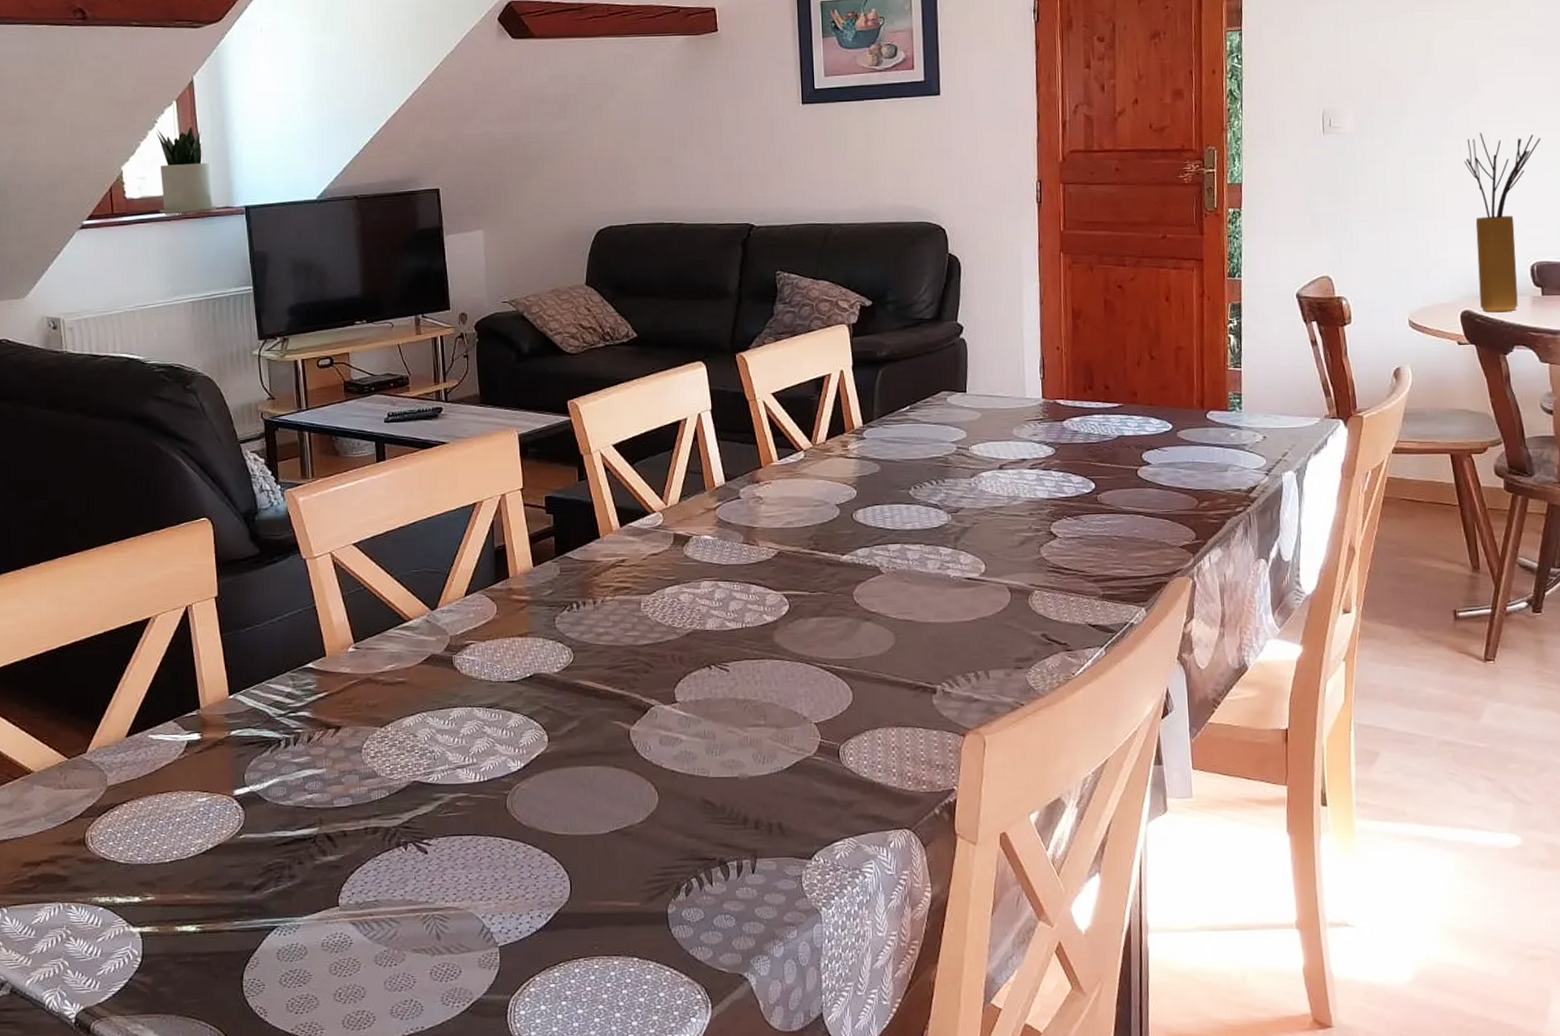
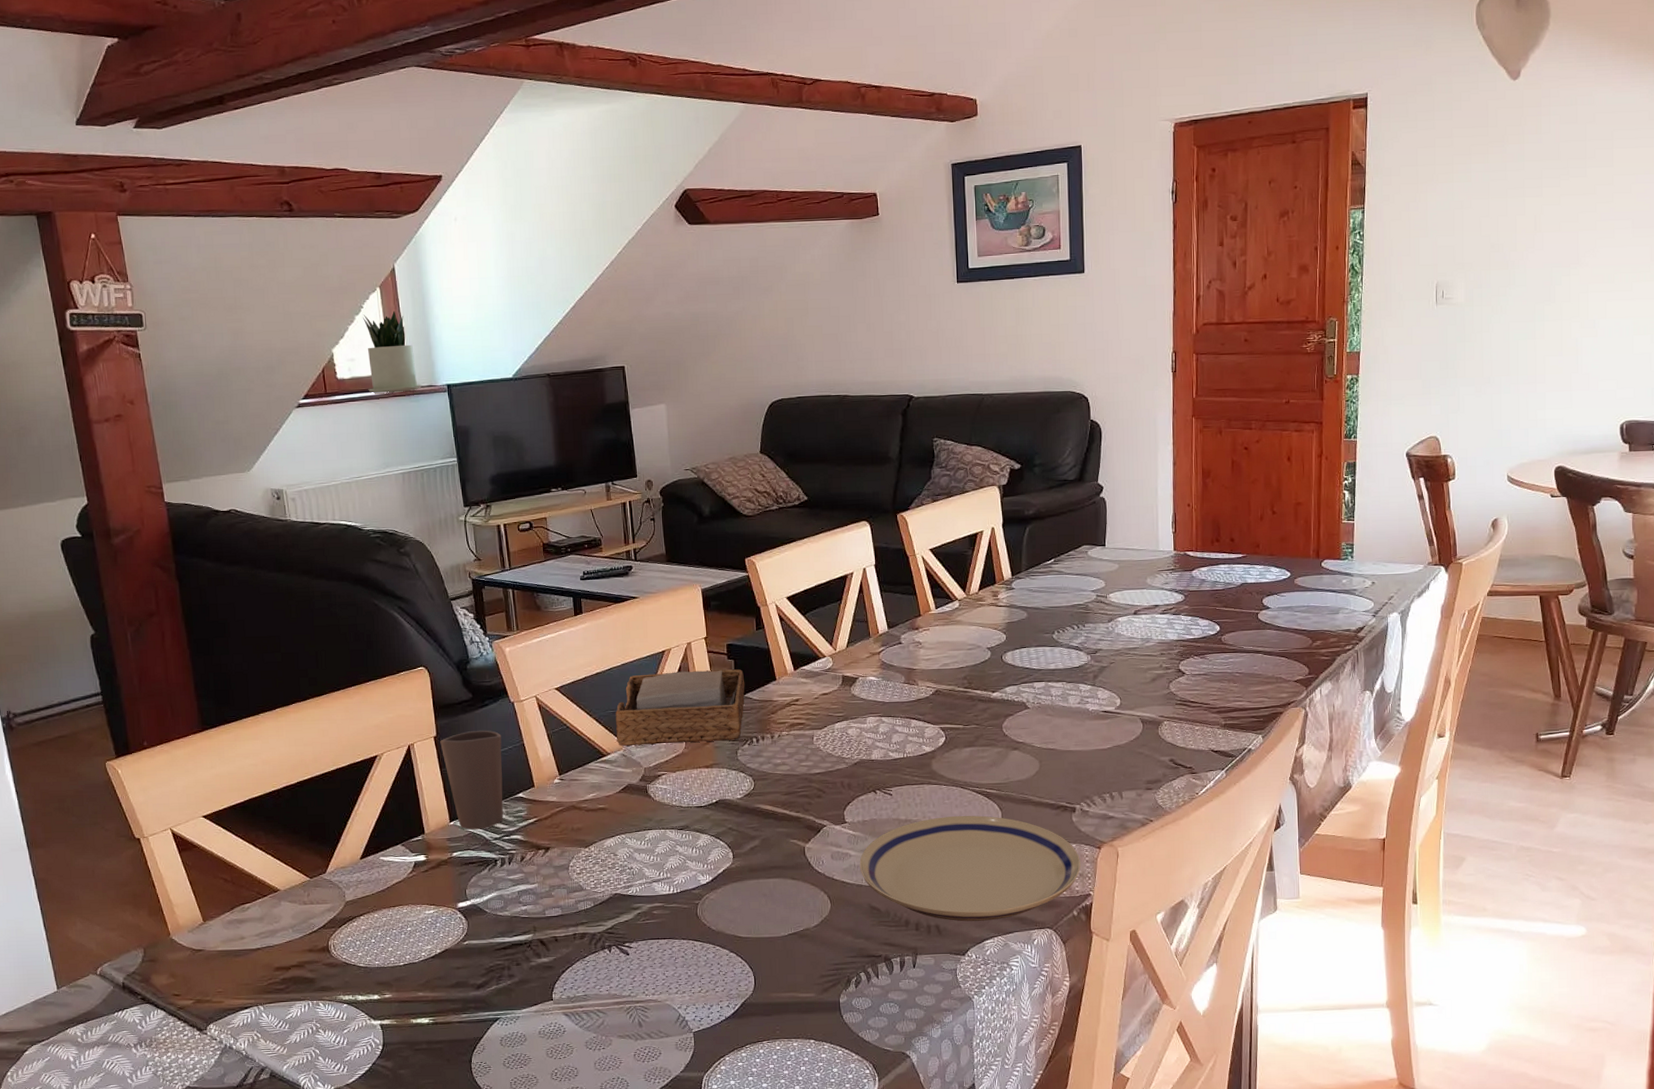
cup: none [222,590,291,705] -> present [440,730,503,830]
napkin holder: none [419,525,565,610] -> present [615,669,745,746]
plate: none [691,696,943,820] -> present [859,815,1081,922]
vase: present [1464,132,1541,312] -> none [1565,301,1636,467]

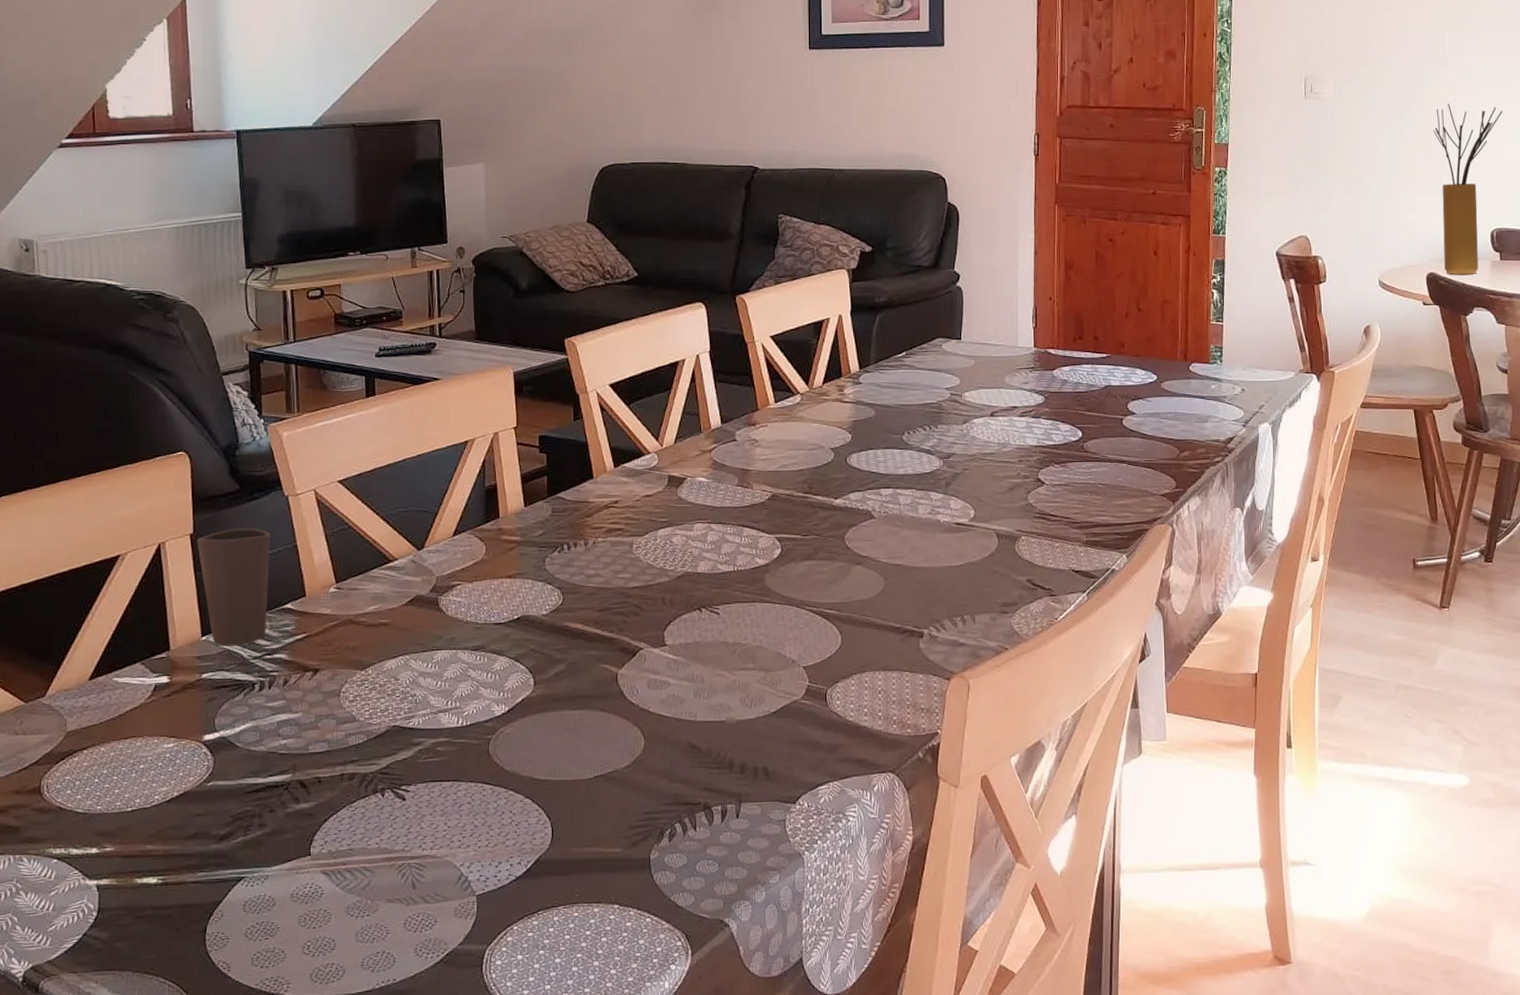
planter: present [363,311,422,393] -> none [144,46,208,136]
napkin holder: present [615,669,745,746] -> none [406,465,558,550]
plate: present [859,815,1081,922] -> none [679,639,928,763]
vase: none [1565,301,1636,467] -> present [1433,103,1503,274]

